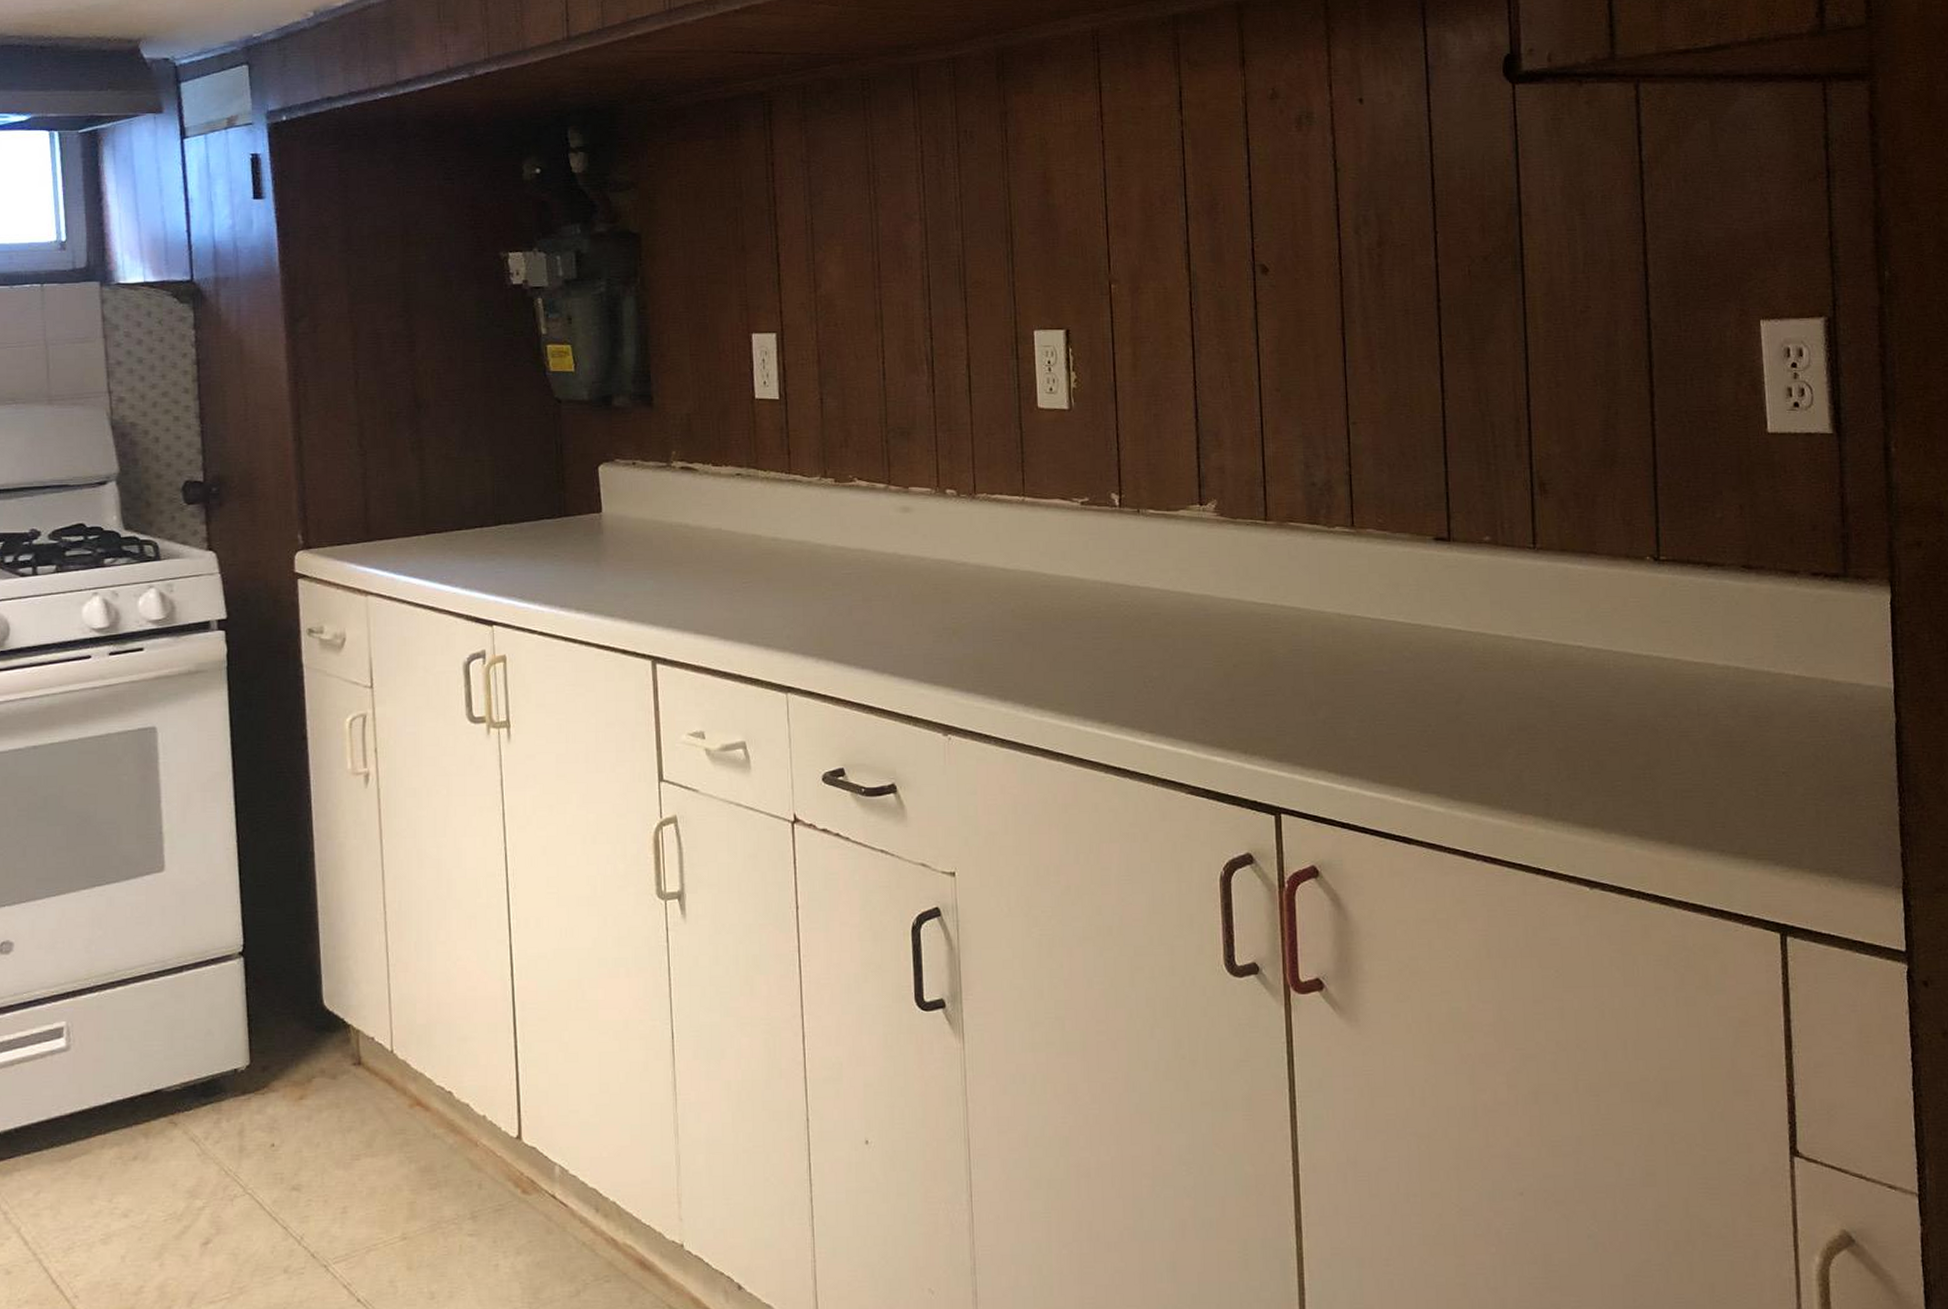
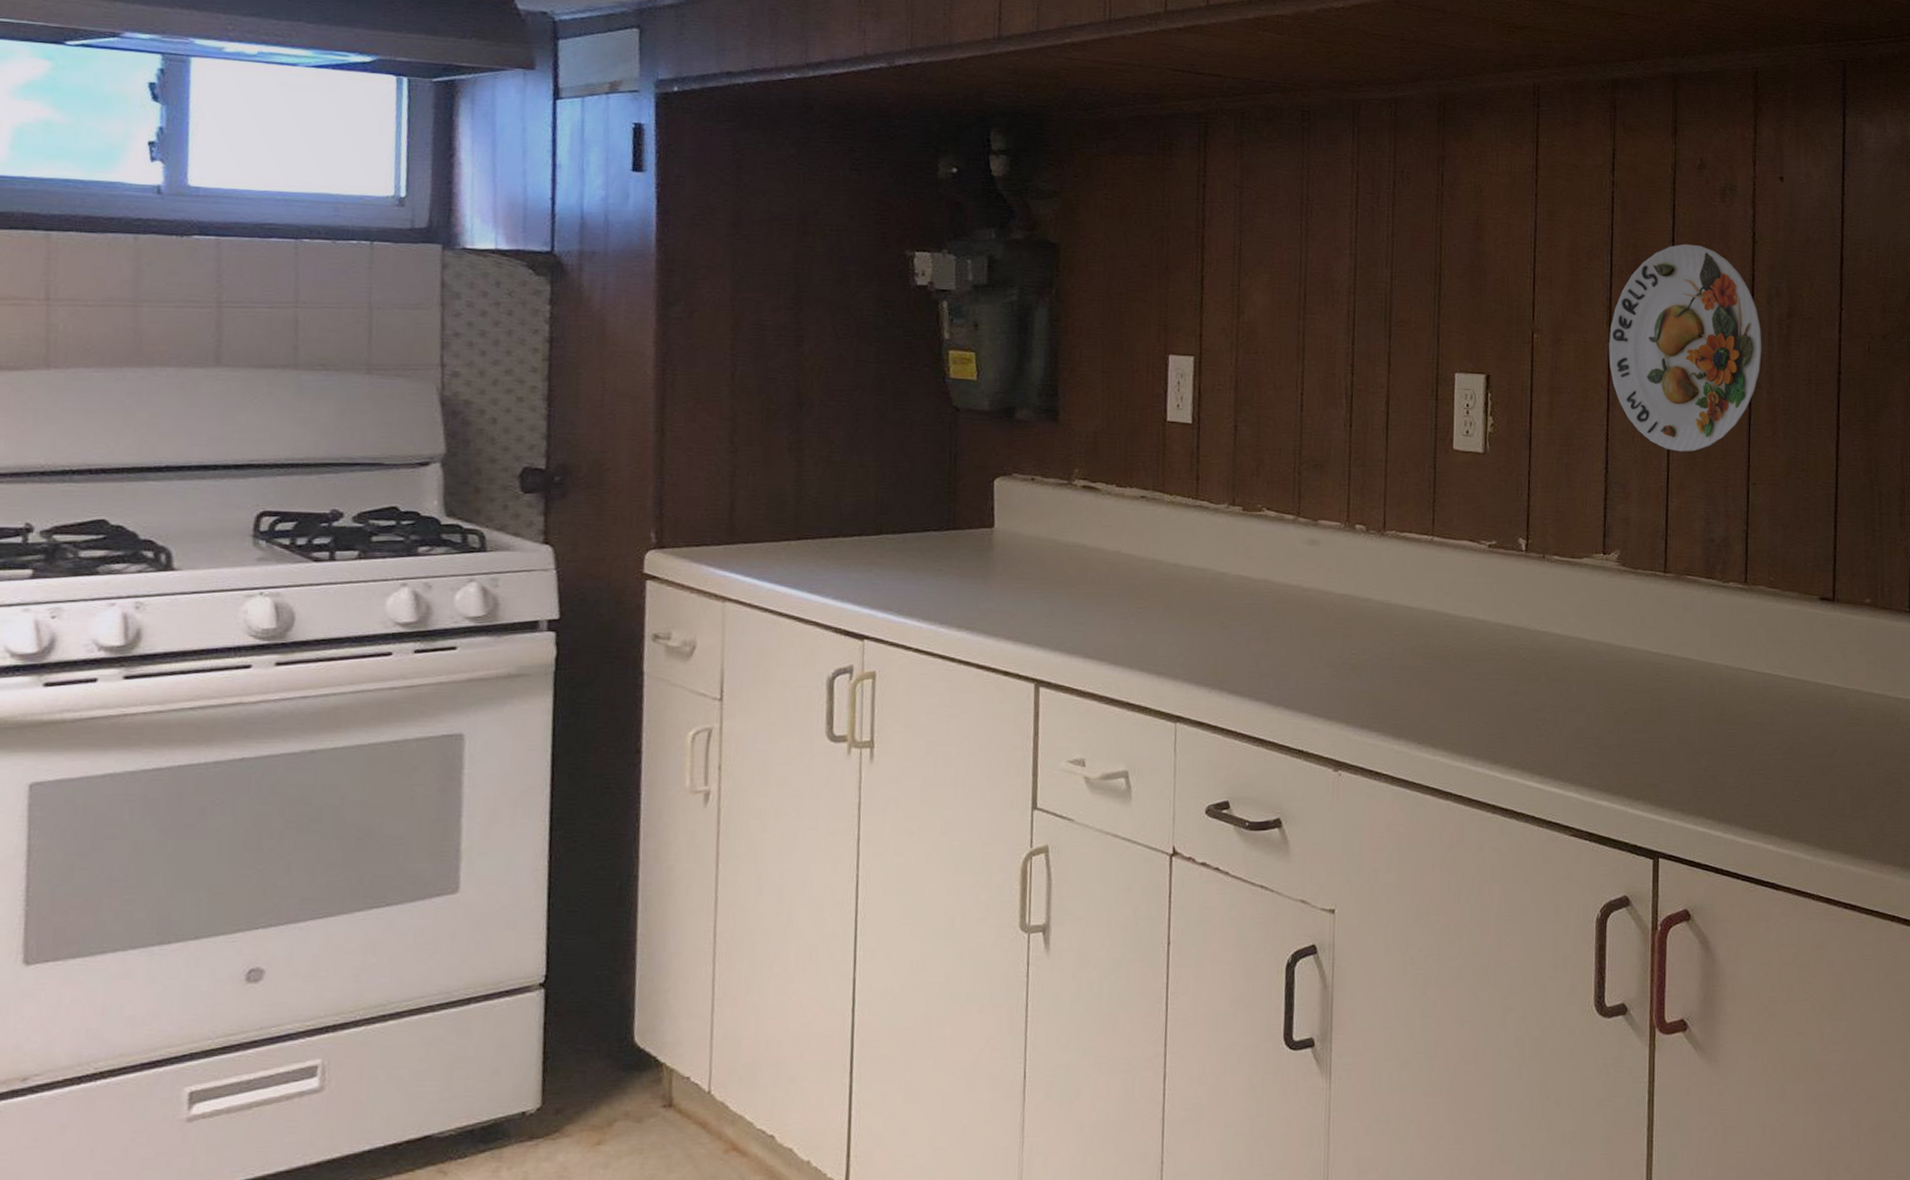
decorative plate: none [1189,178,1353,395] -> present [1609,243,1762,452]

